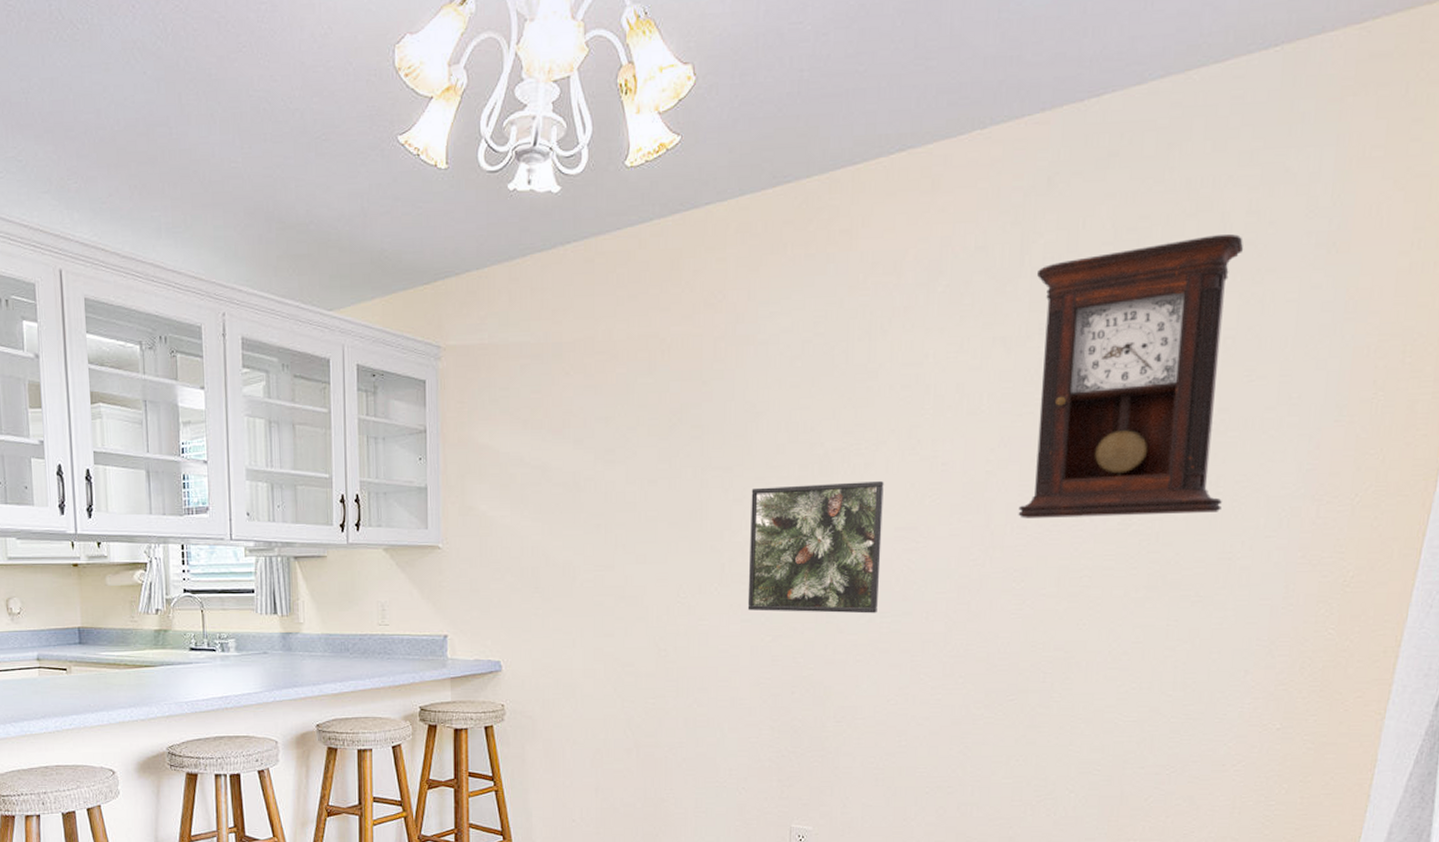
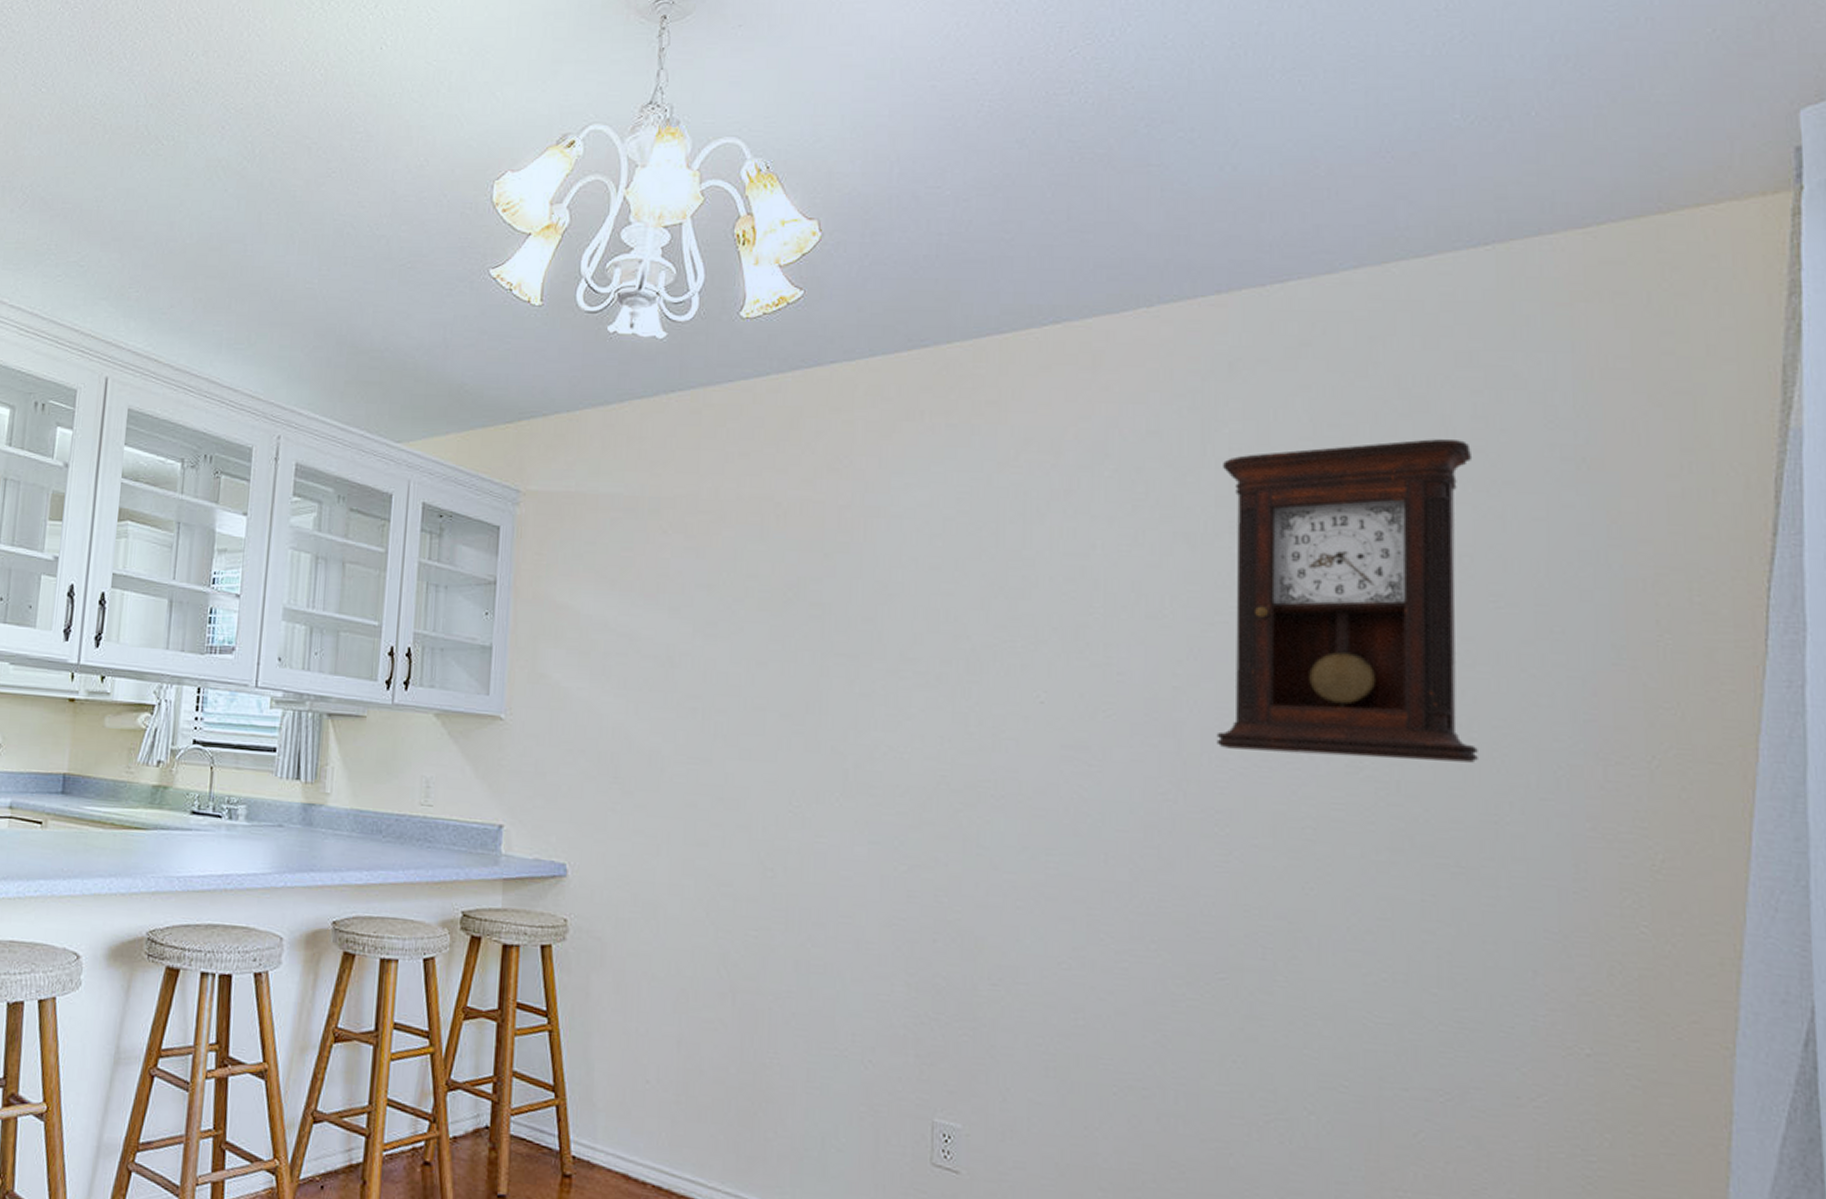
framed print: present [747,481,884,614] -> none [876,681,1046,849]

